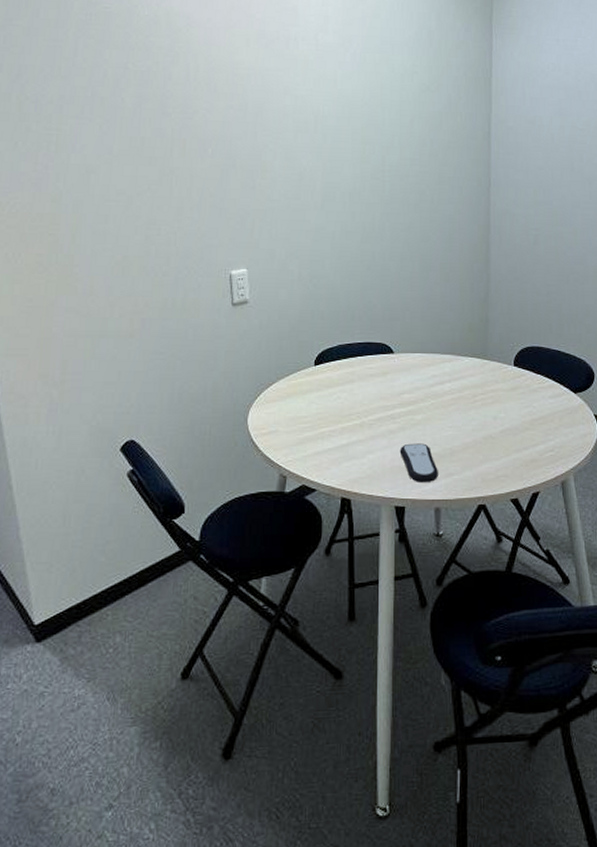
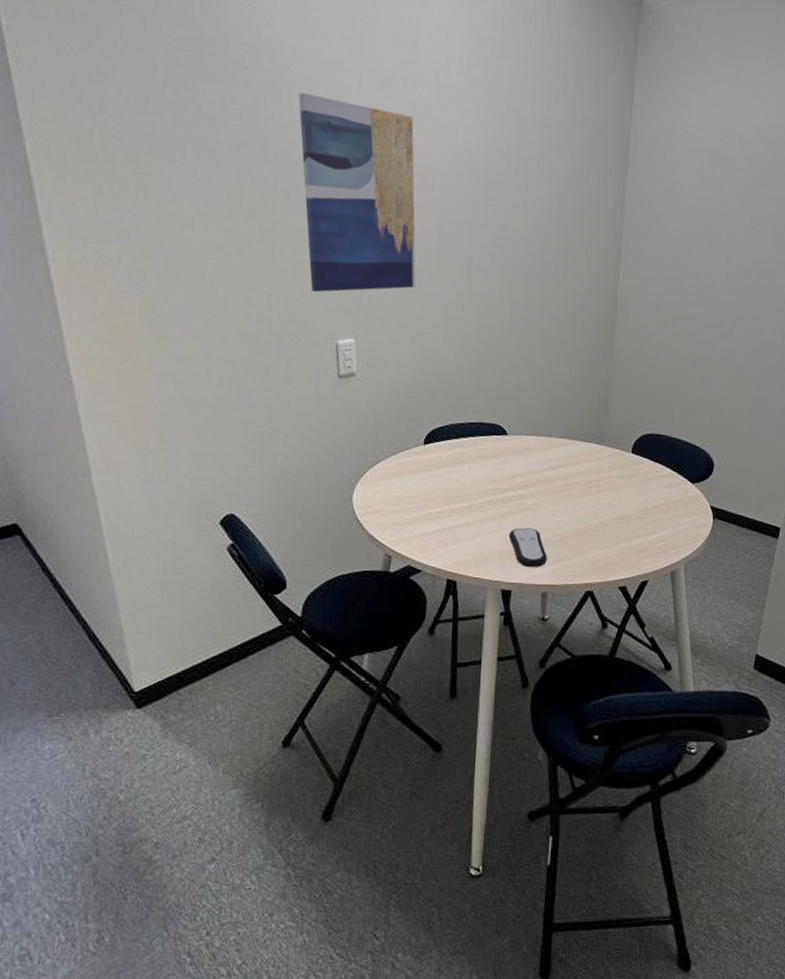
wall art: none [193,54,302,227] -> present [299,92,416,292]

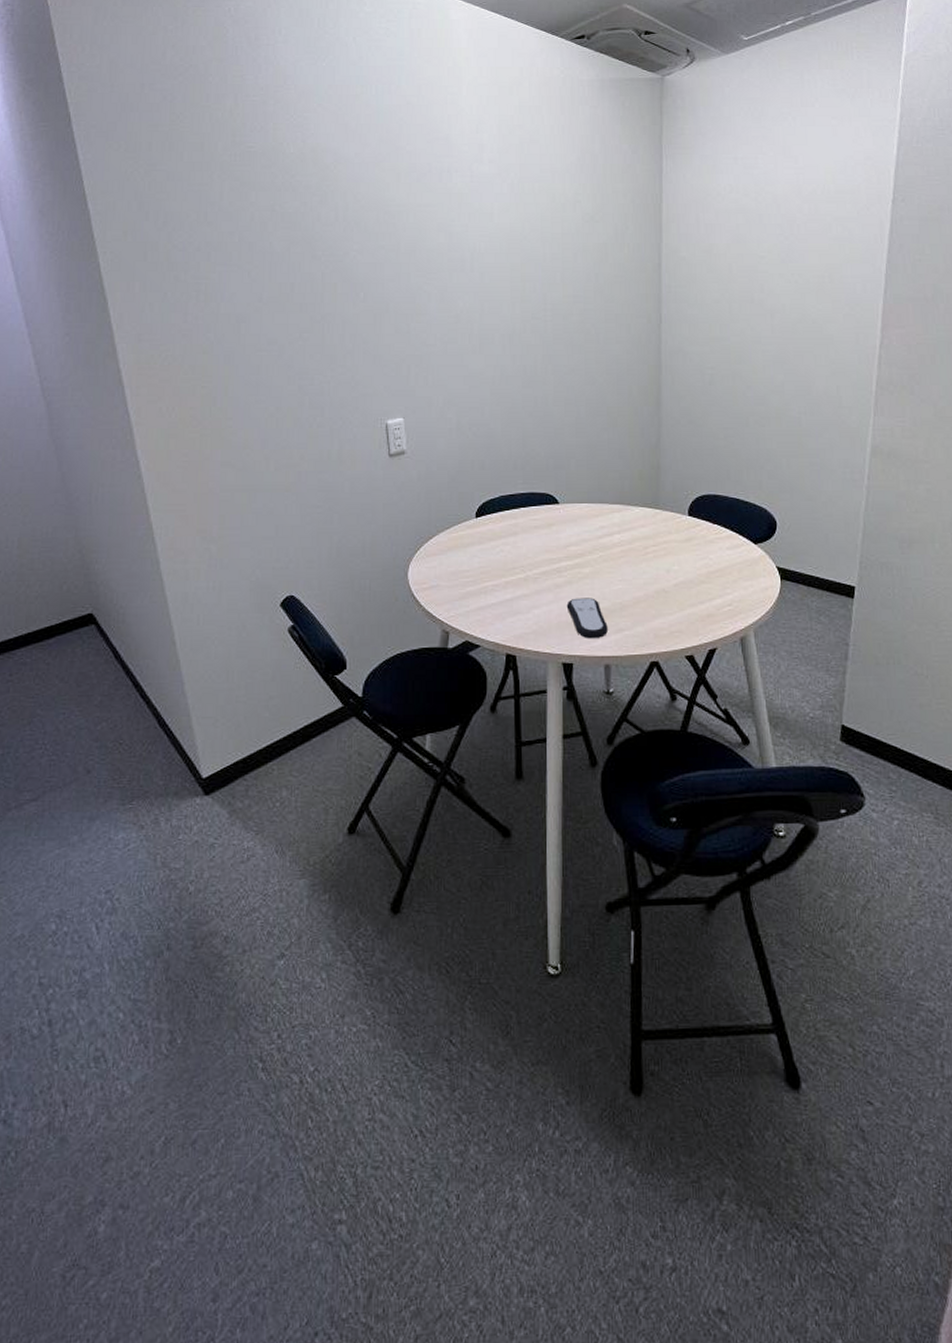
wall art: present [299,92,416,292] -> none [342,192,459,375]

